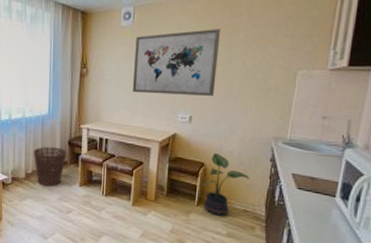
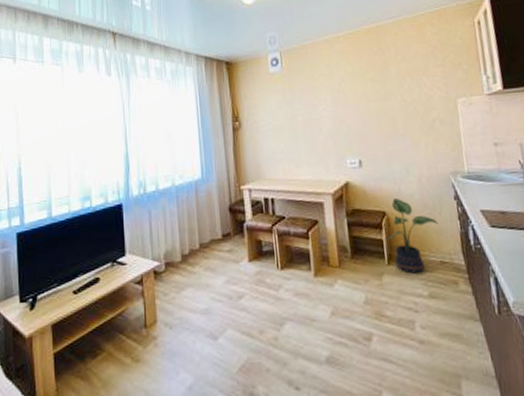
basket: present [33,147,67,187] -> none [188,217,229,268]
wall art: present [132,29,221,96] -> none [287,66,380,142]

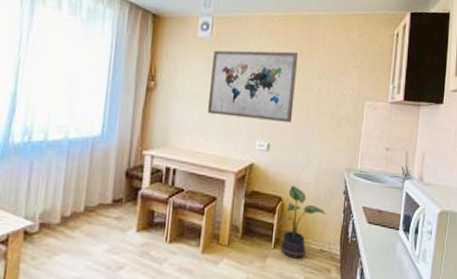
wall art: none [287,66,380,142] -> present [207,50,299,122]

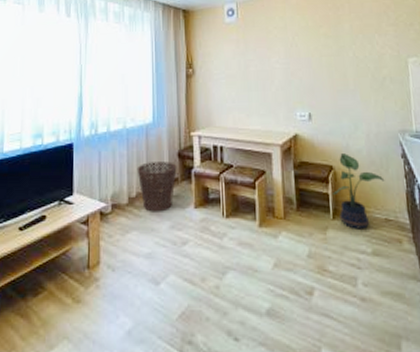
basket: none [75,179,123,234] -> present [137,162,177,212]
wall art: present [207,50,299,122] -> none [242,21,331,92]

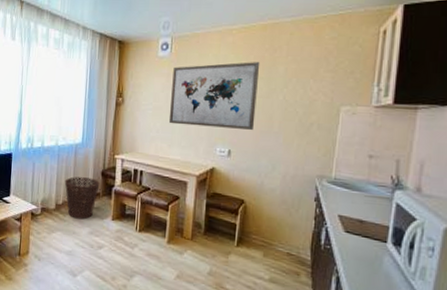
wall art: none [242,21,331,92] -> present [169,62,260,130]
potted plant: present [332,154,385,229] -> none [239,190,294,259]

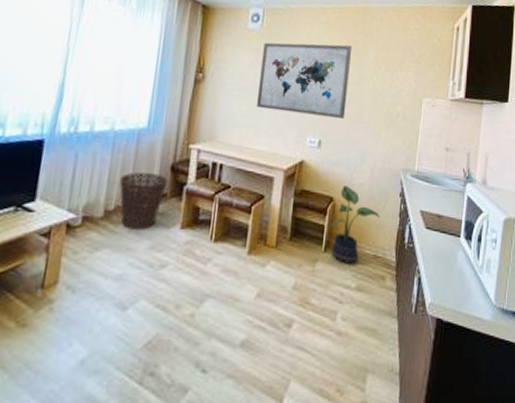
potted plant: none [239,190,294,259] -> present [328,186,380,264]

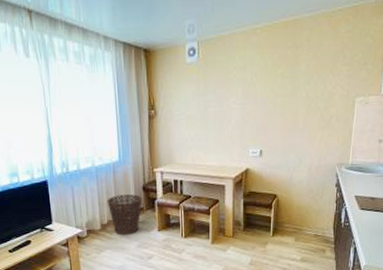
wall art: present [256,42,353,118] -> none [202,61,284,132]
potted plant: present [328,186,380,264] -> none [274,184,319,243]

